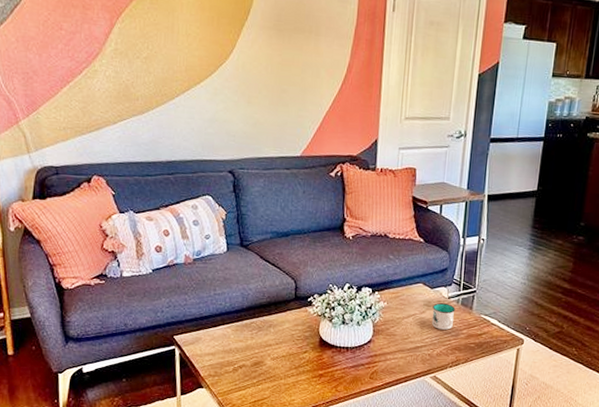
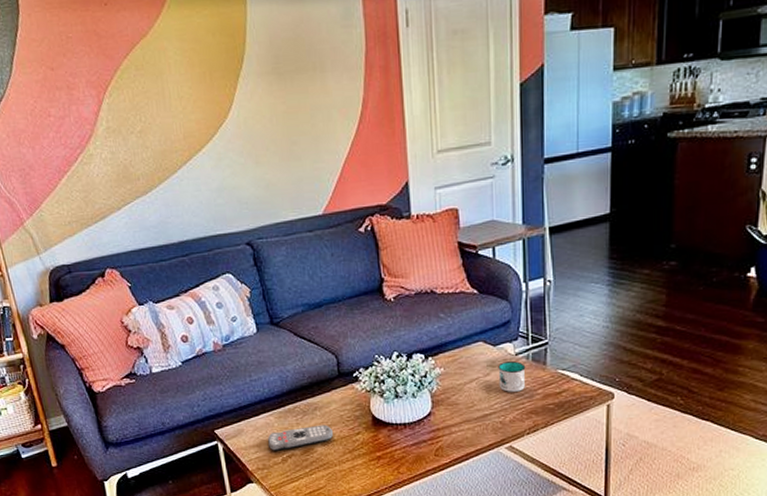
remote control: none [223,341,284,361] -> present [268,424,334,451]

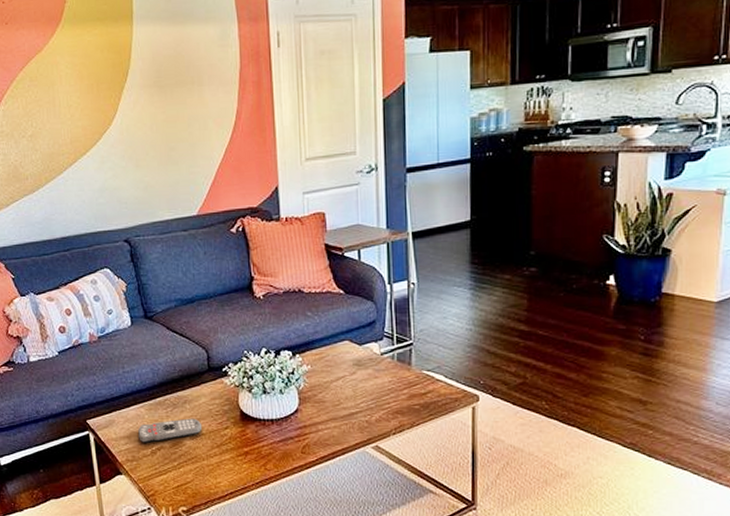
mug: present [498,361,526,392] -> none [364,361,391,391]

